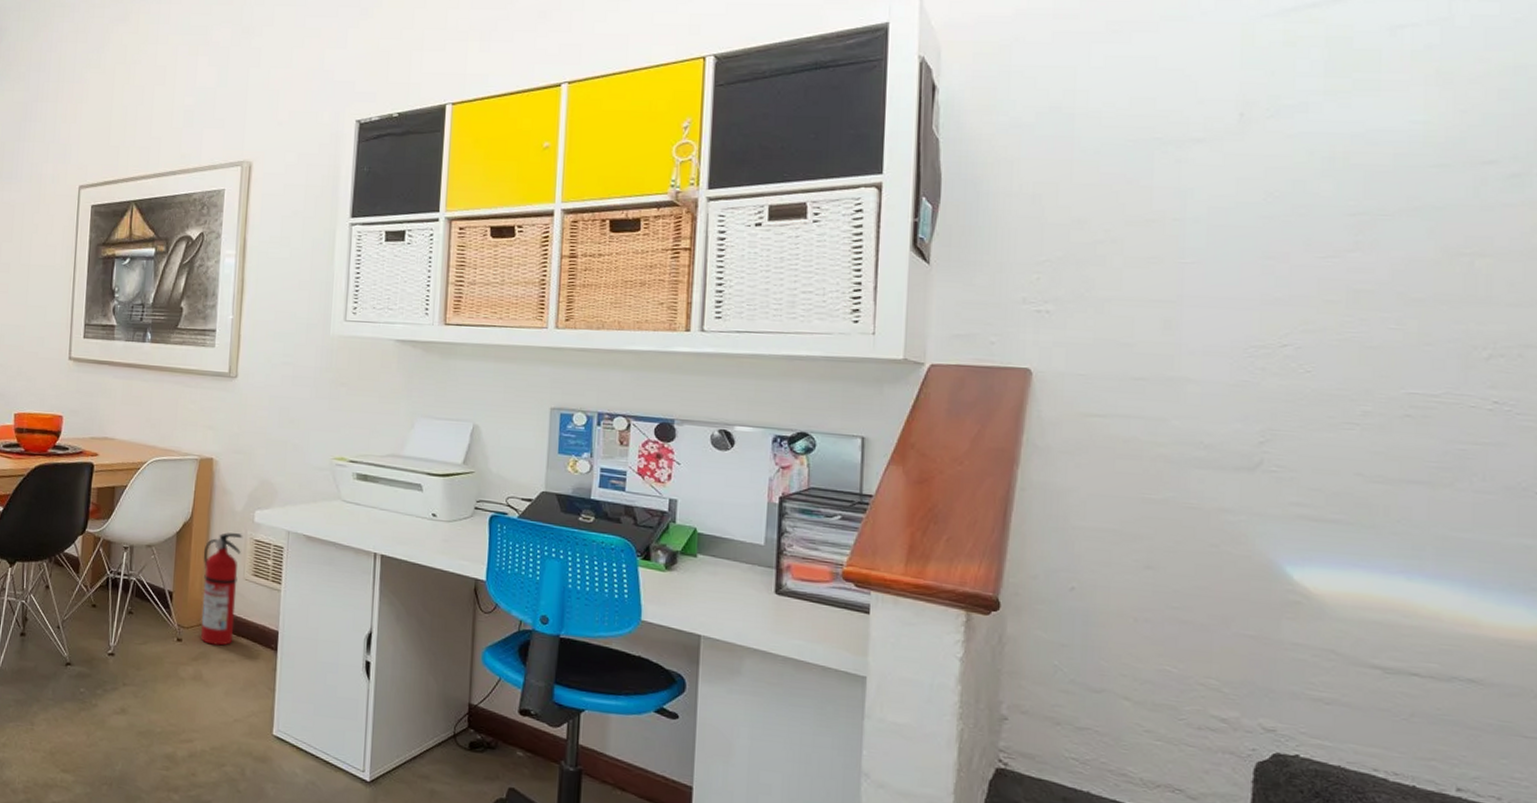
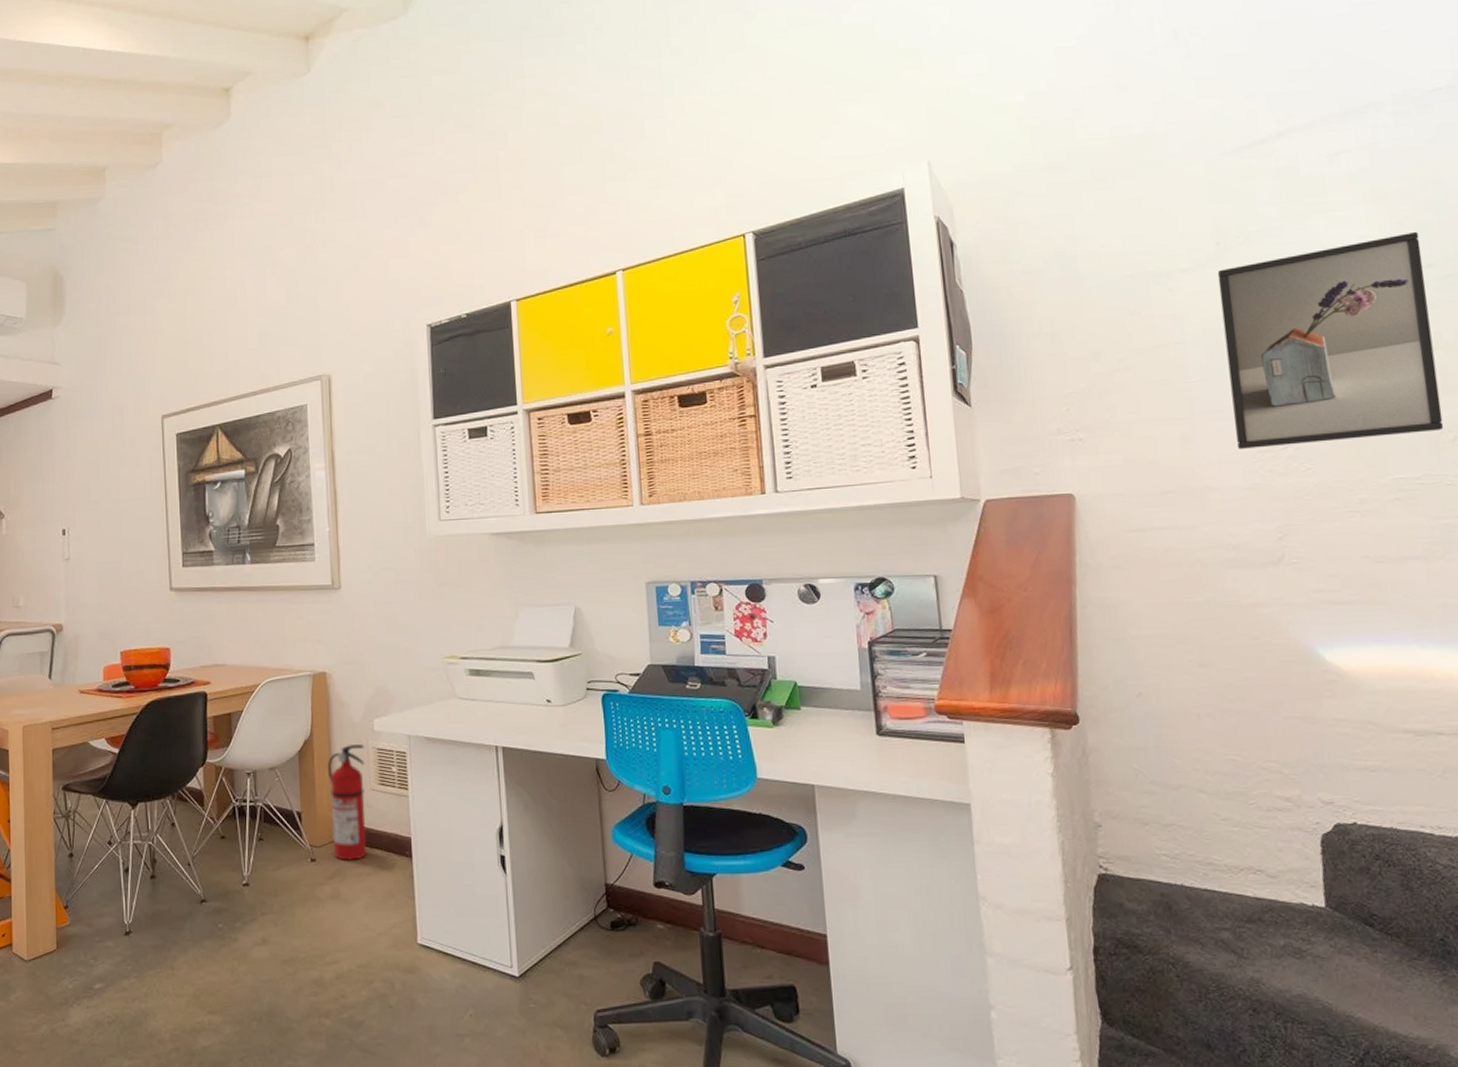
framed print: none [1227,122,1486,347] -> present [1217,231,1444,449]

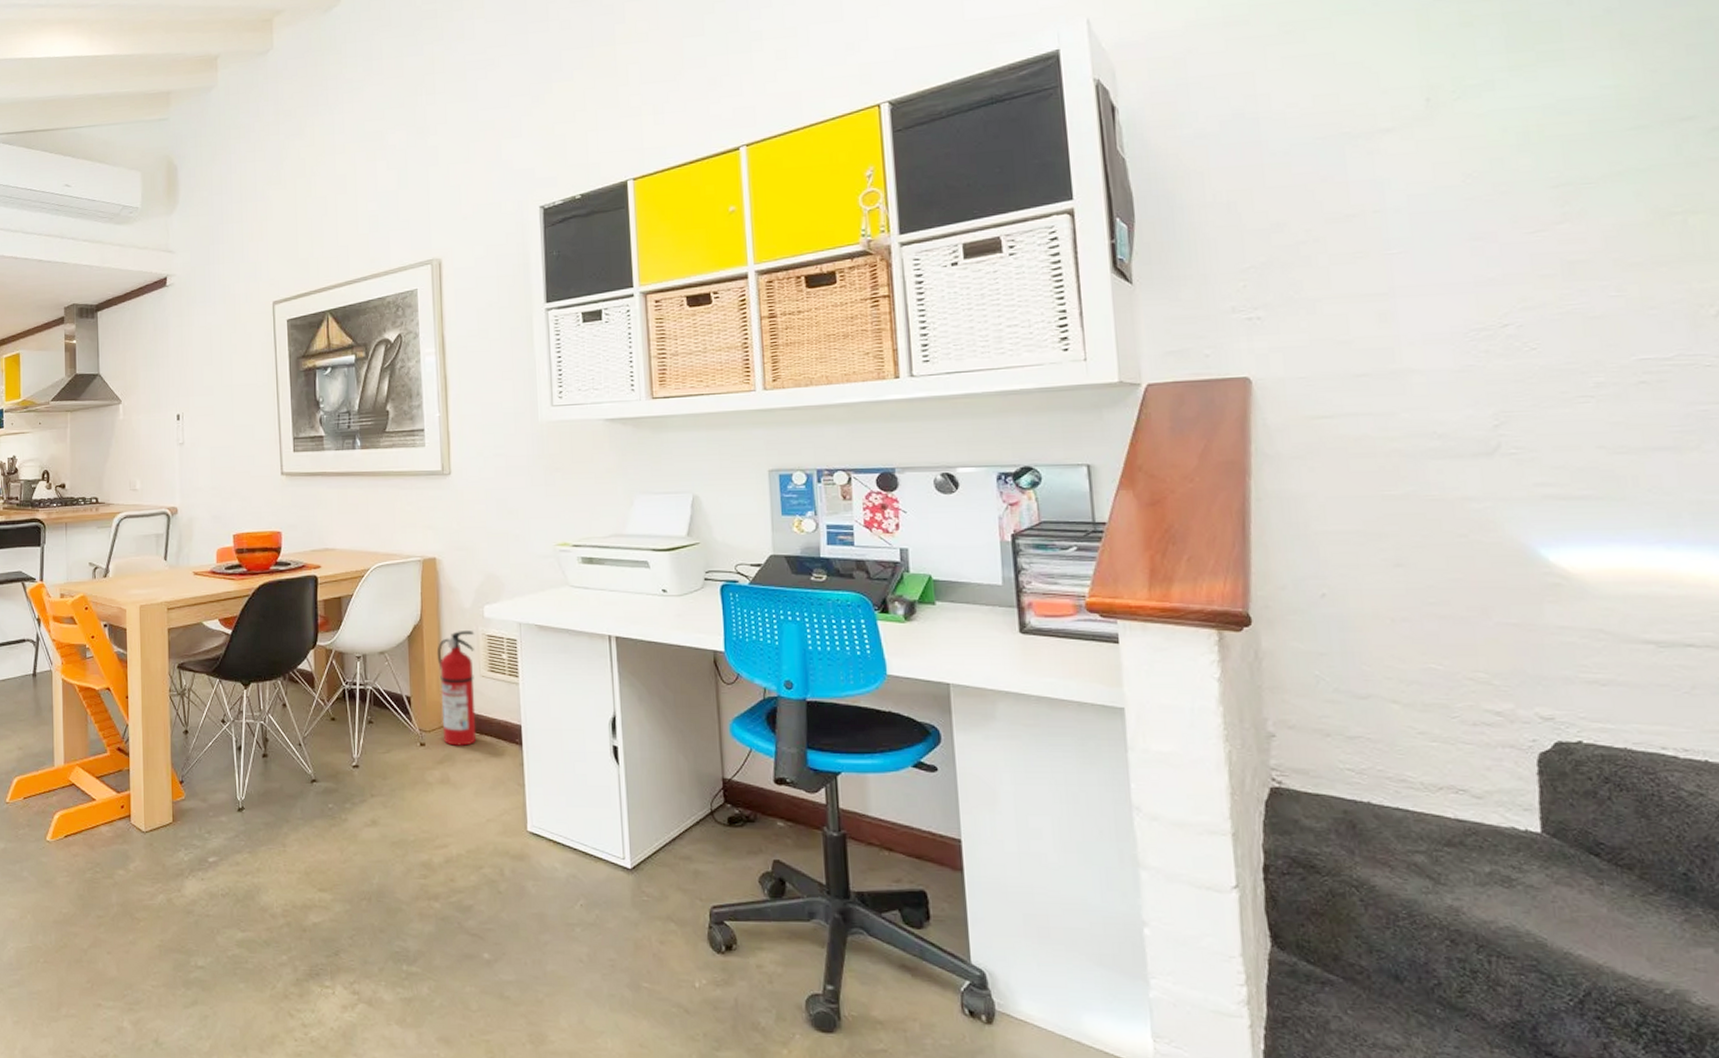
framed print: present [1217,231,1444,449] -> none [1426,79,1704,327]

